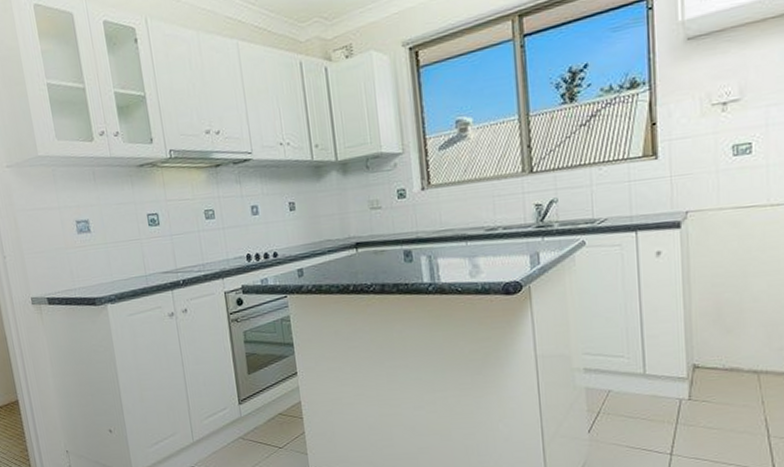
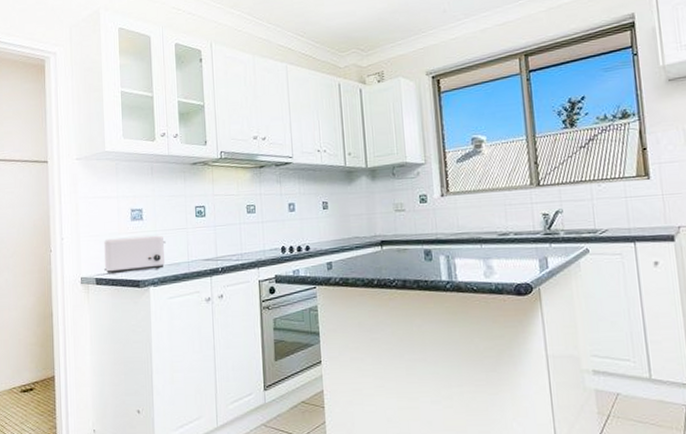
toaster: none [51,248,120,293] -> present [104,235,166,274]

